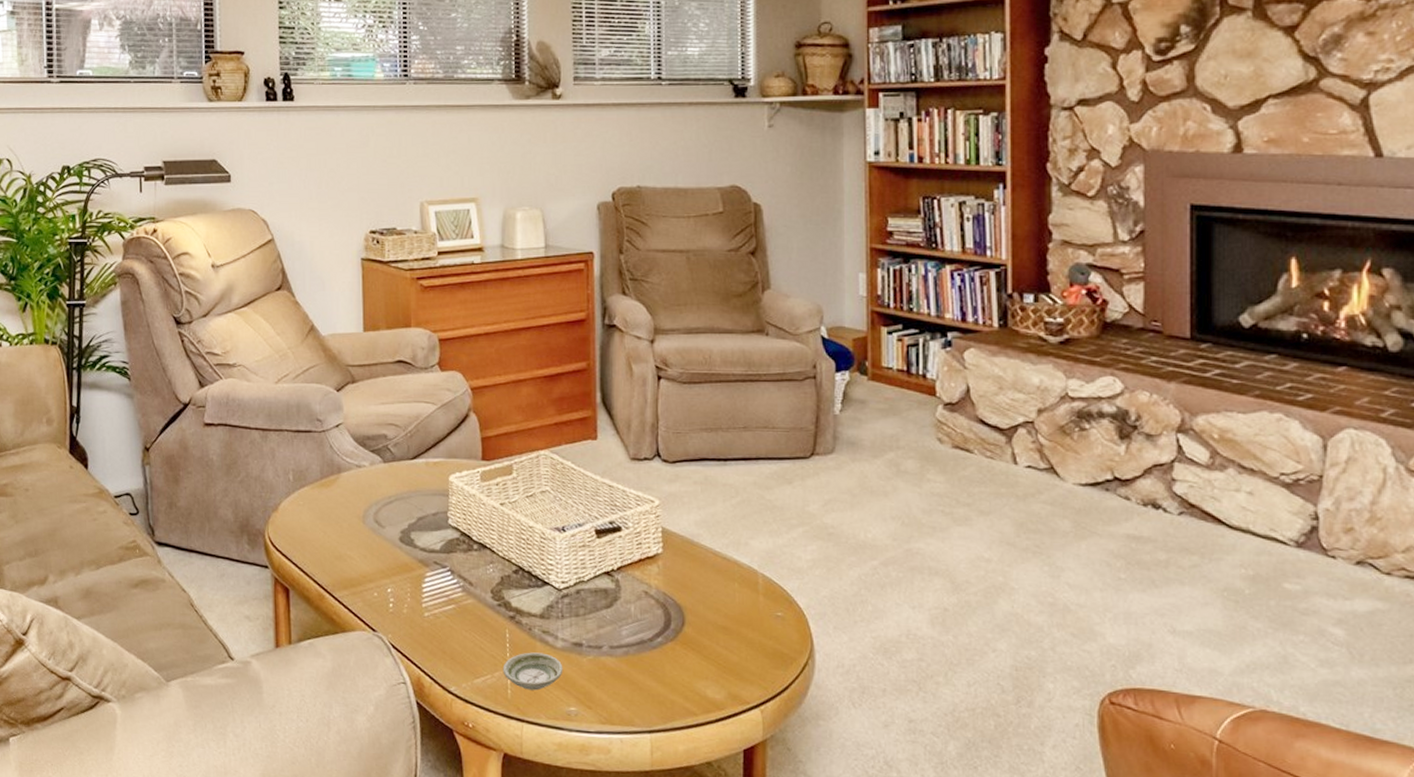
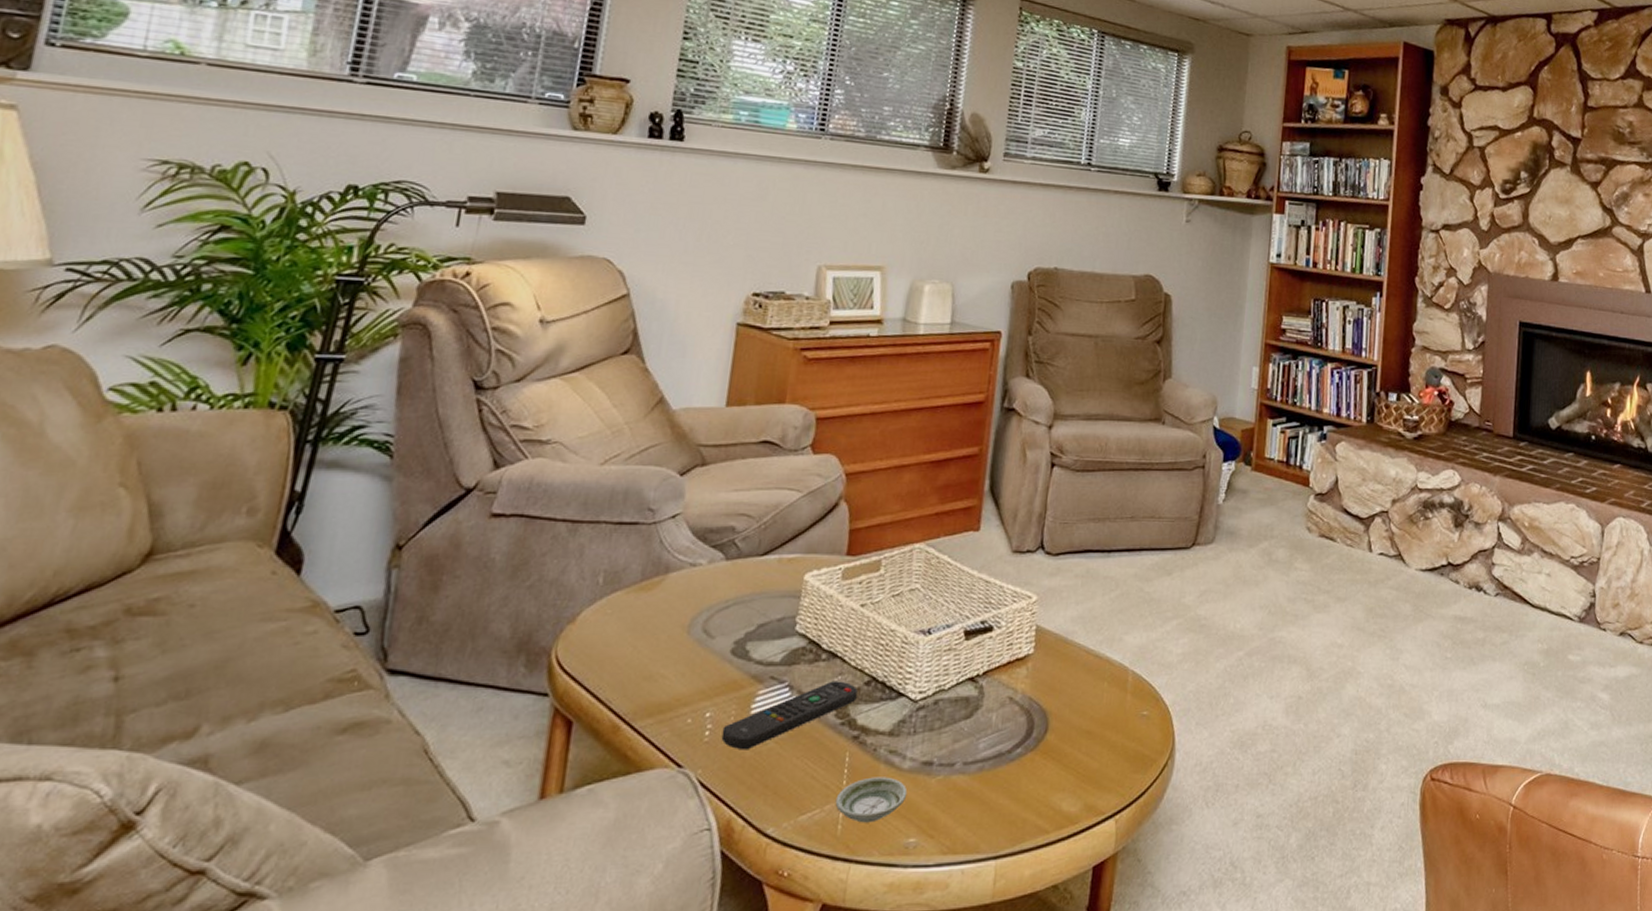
remote control: none [402,568,508,622] -> present [721,681,858,750]

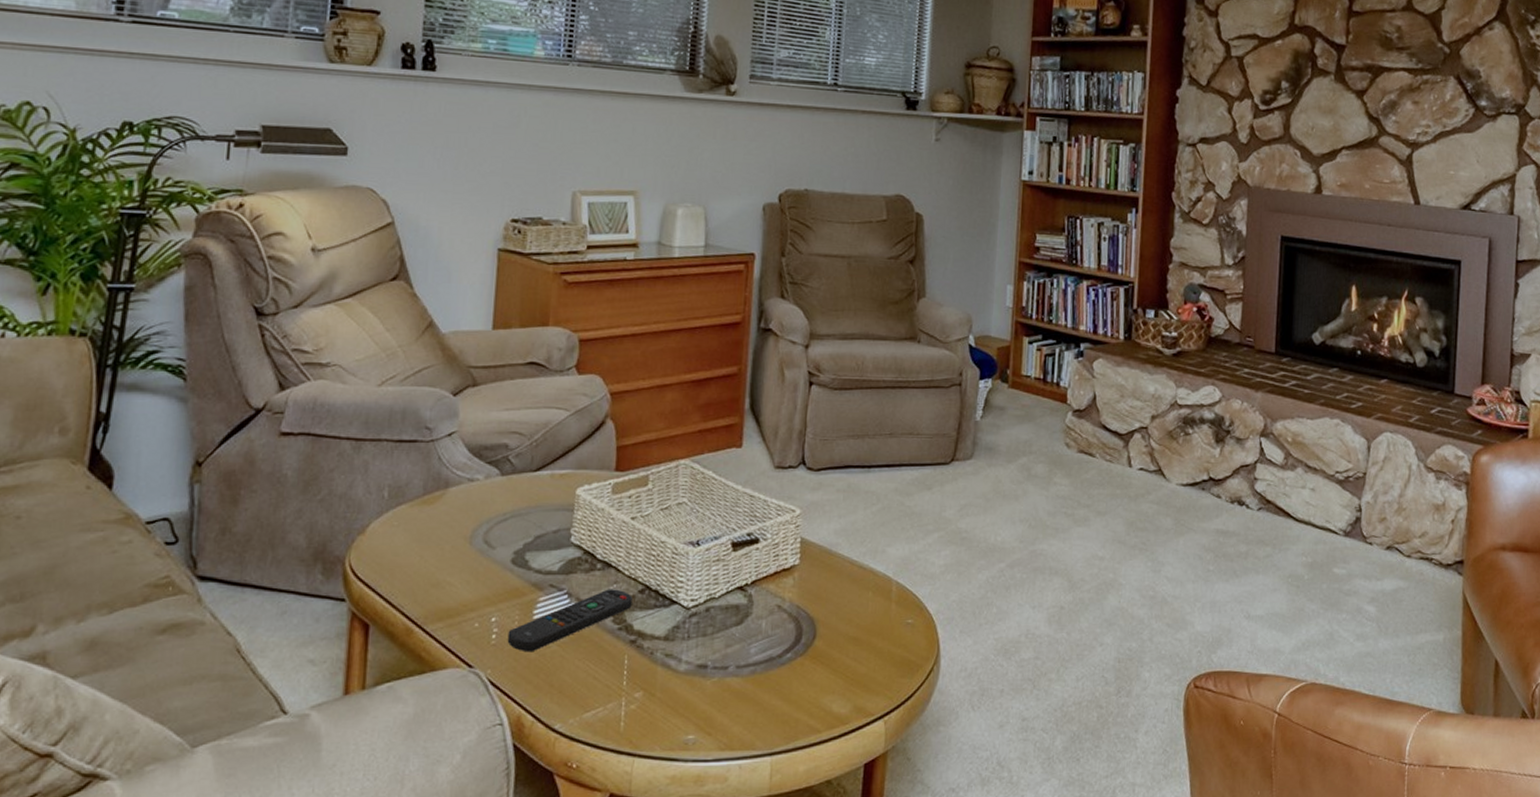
saucer: present [835,777,908,823] -> none [617,678,685,720]

